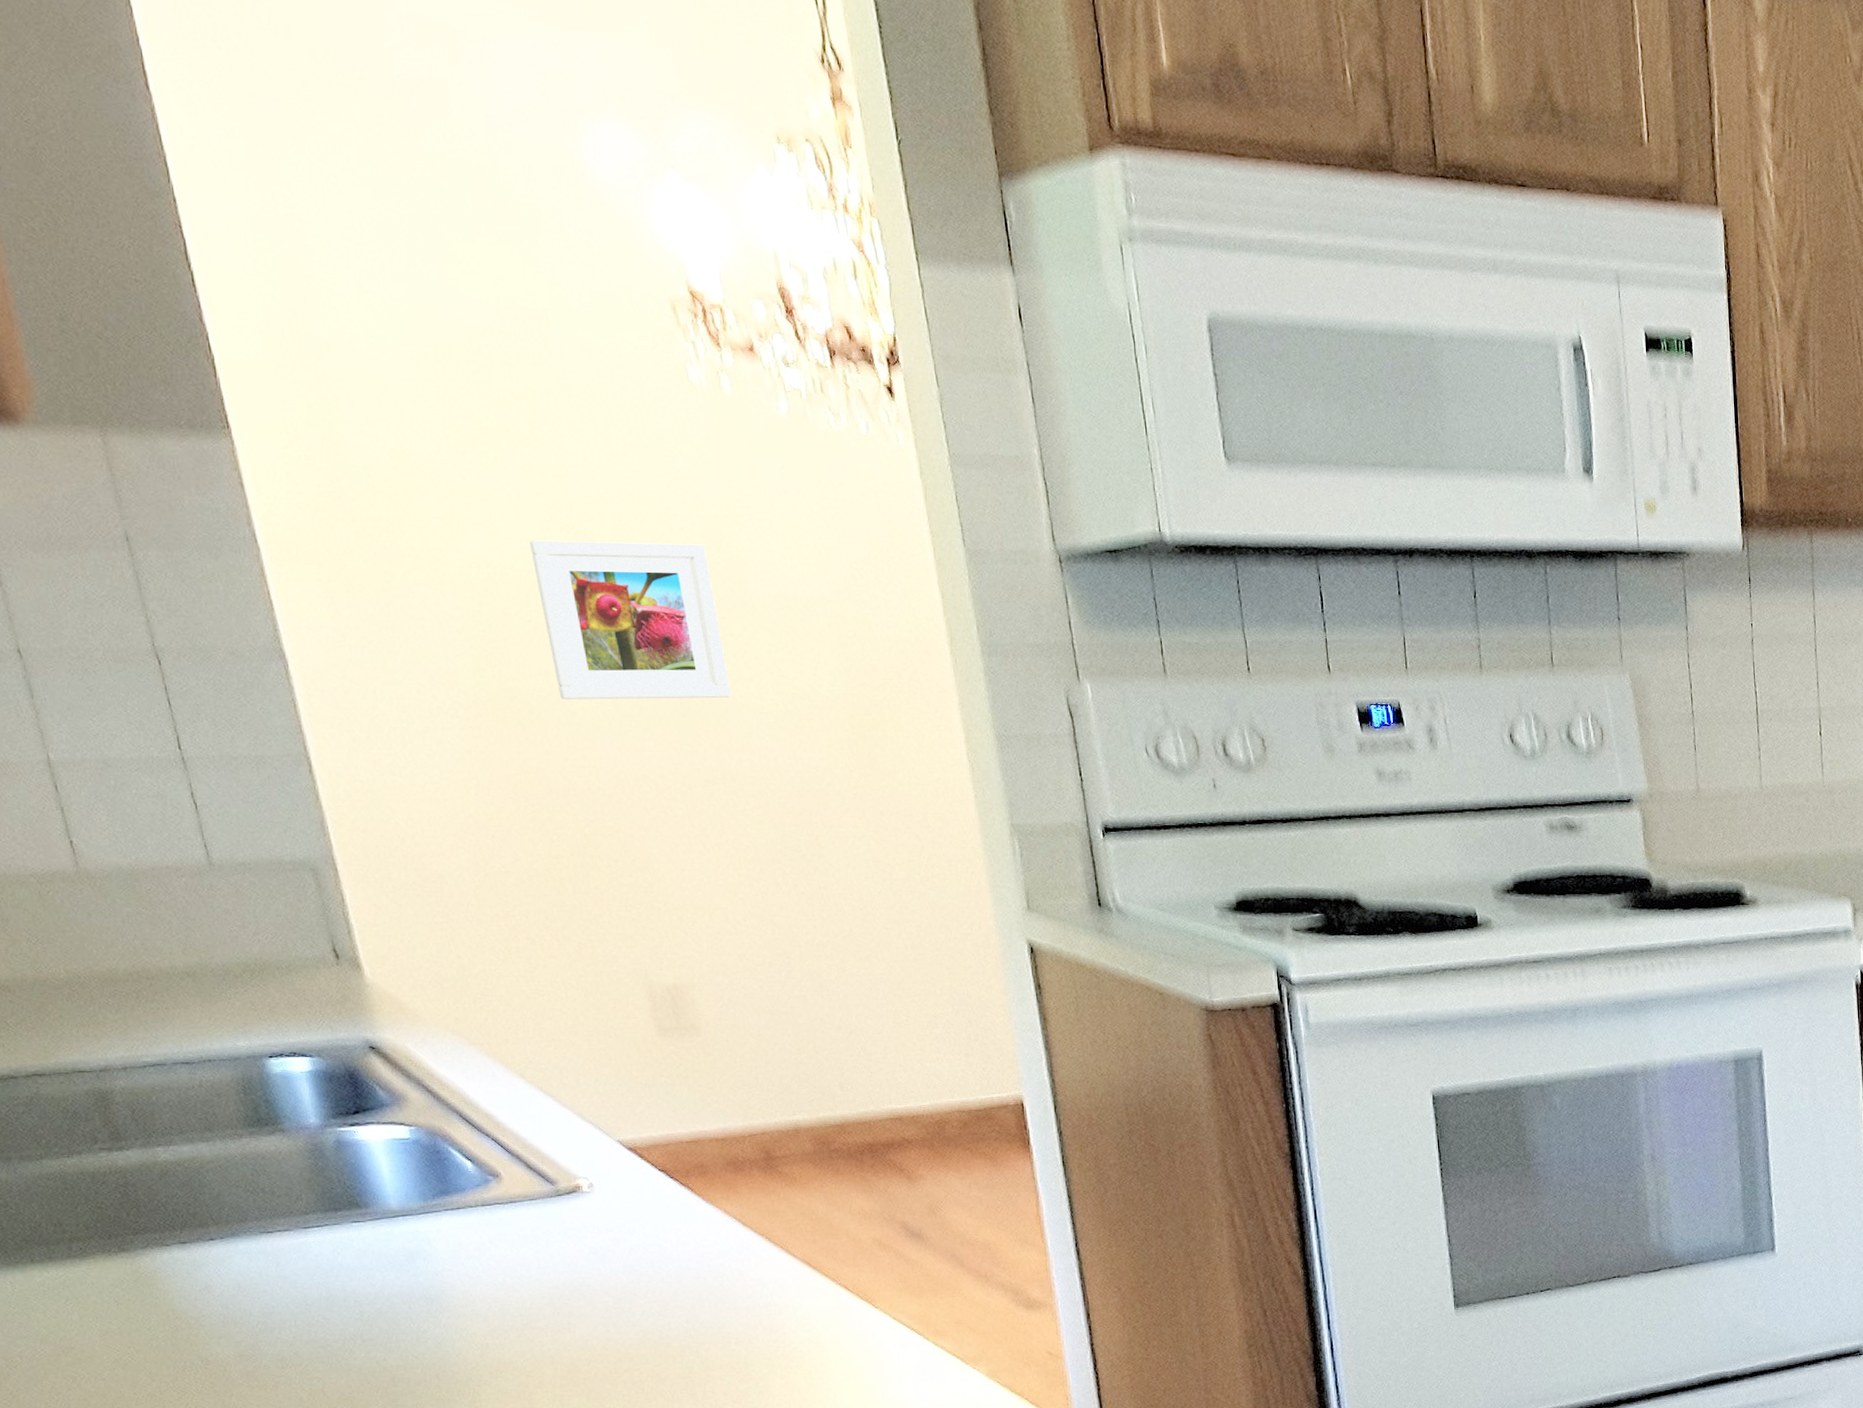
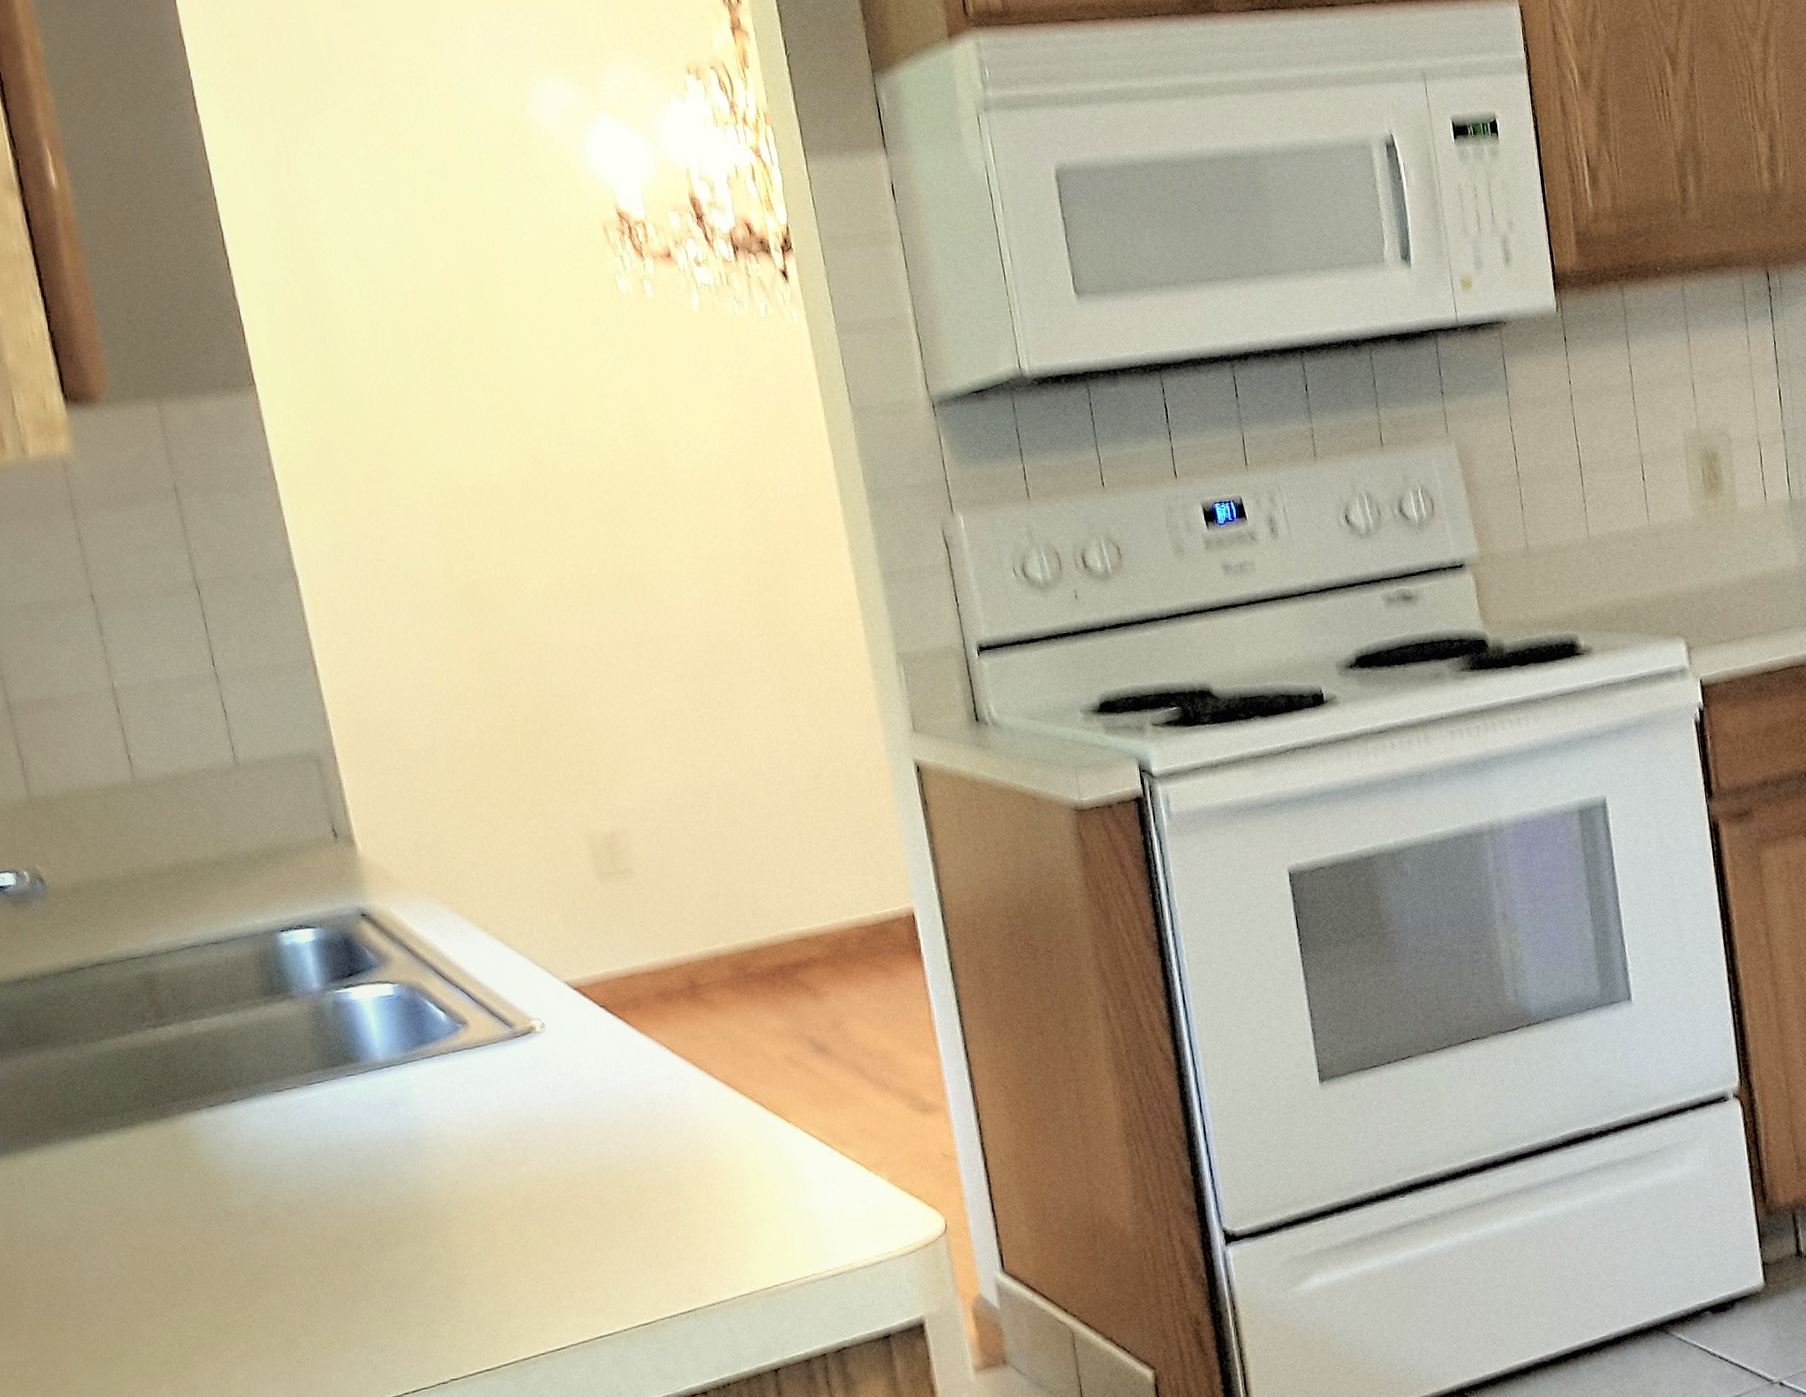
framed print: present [529,540,732,700] -> none [490,432,657,585]

